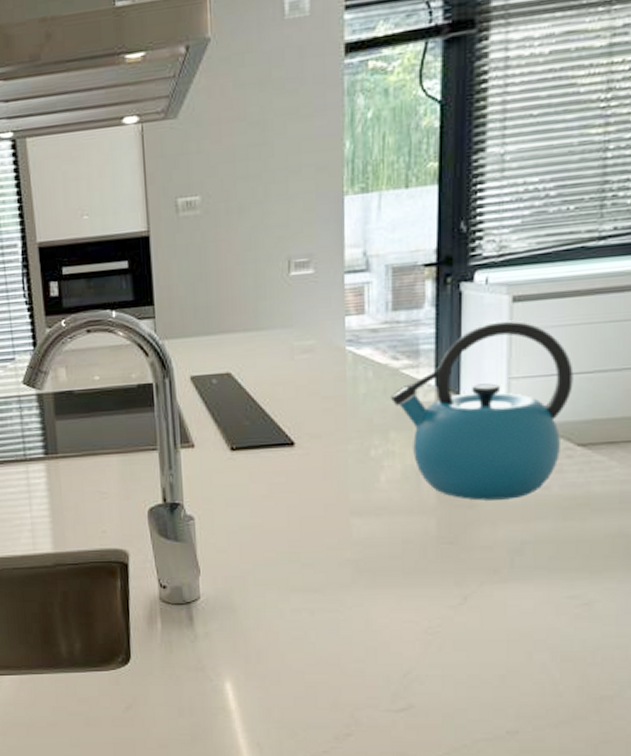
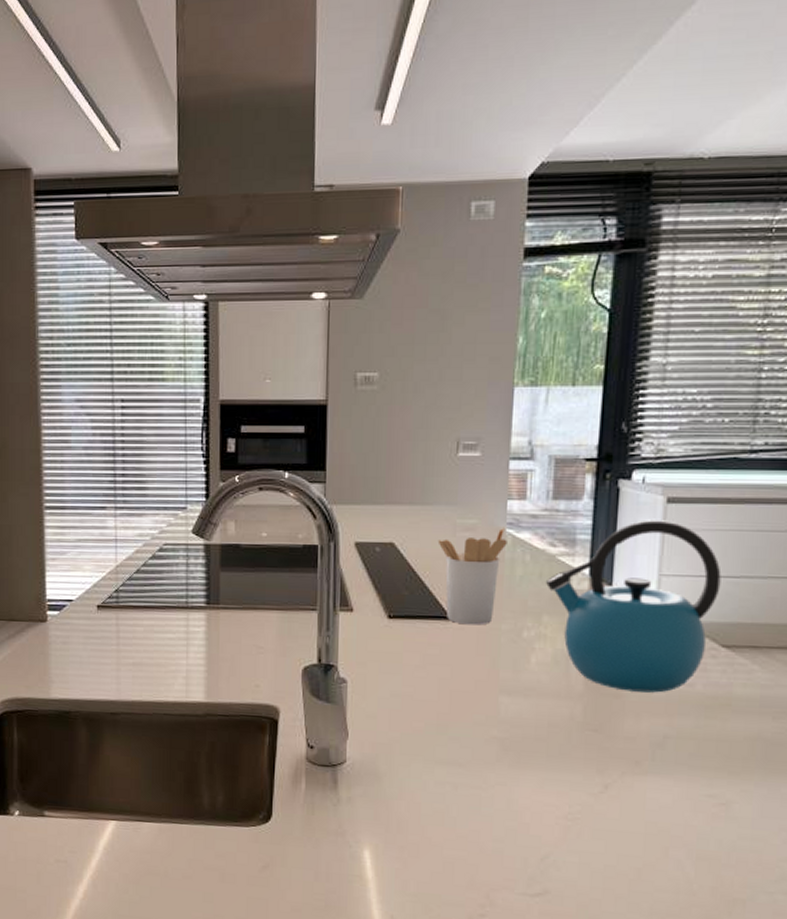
utensil holder: none [275,345,348,449] -> present [437,527,507,625]

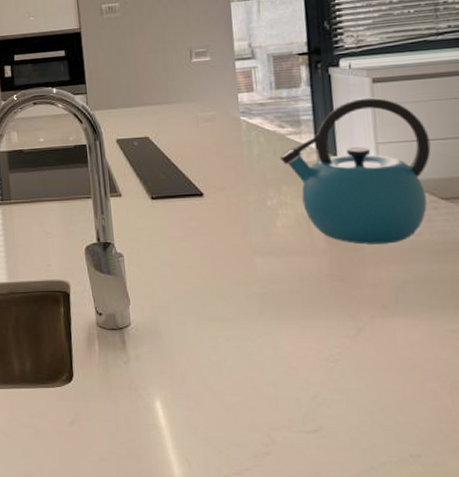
utensil holder: present [437,527,507,625] -> none [184,115,243,199]

